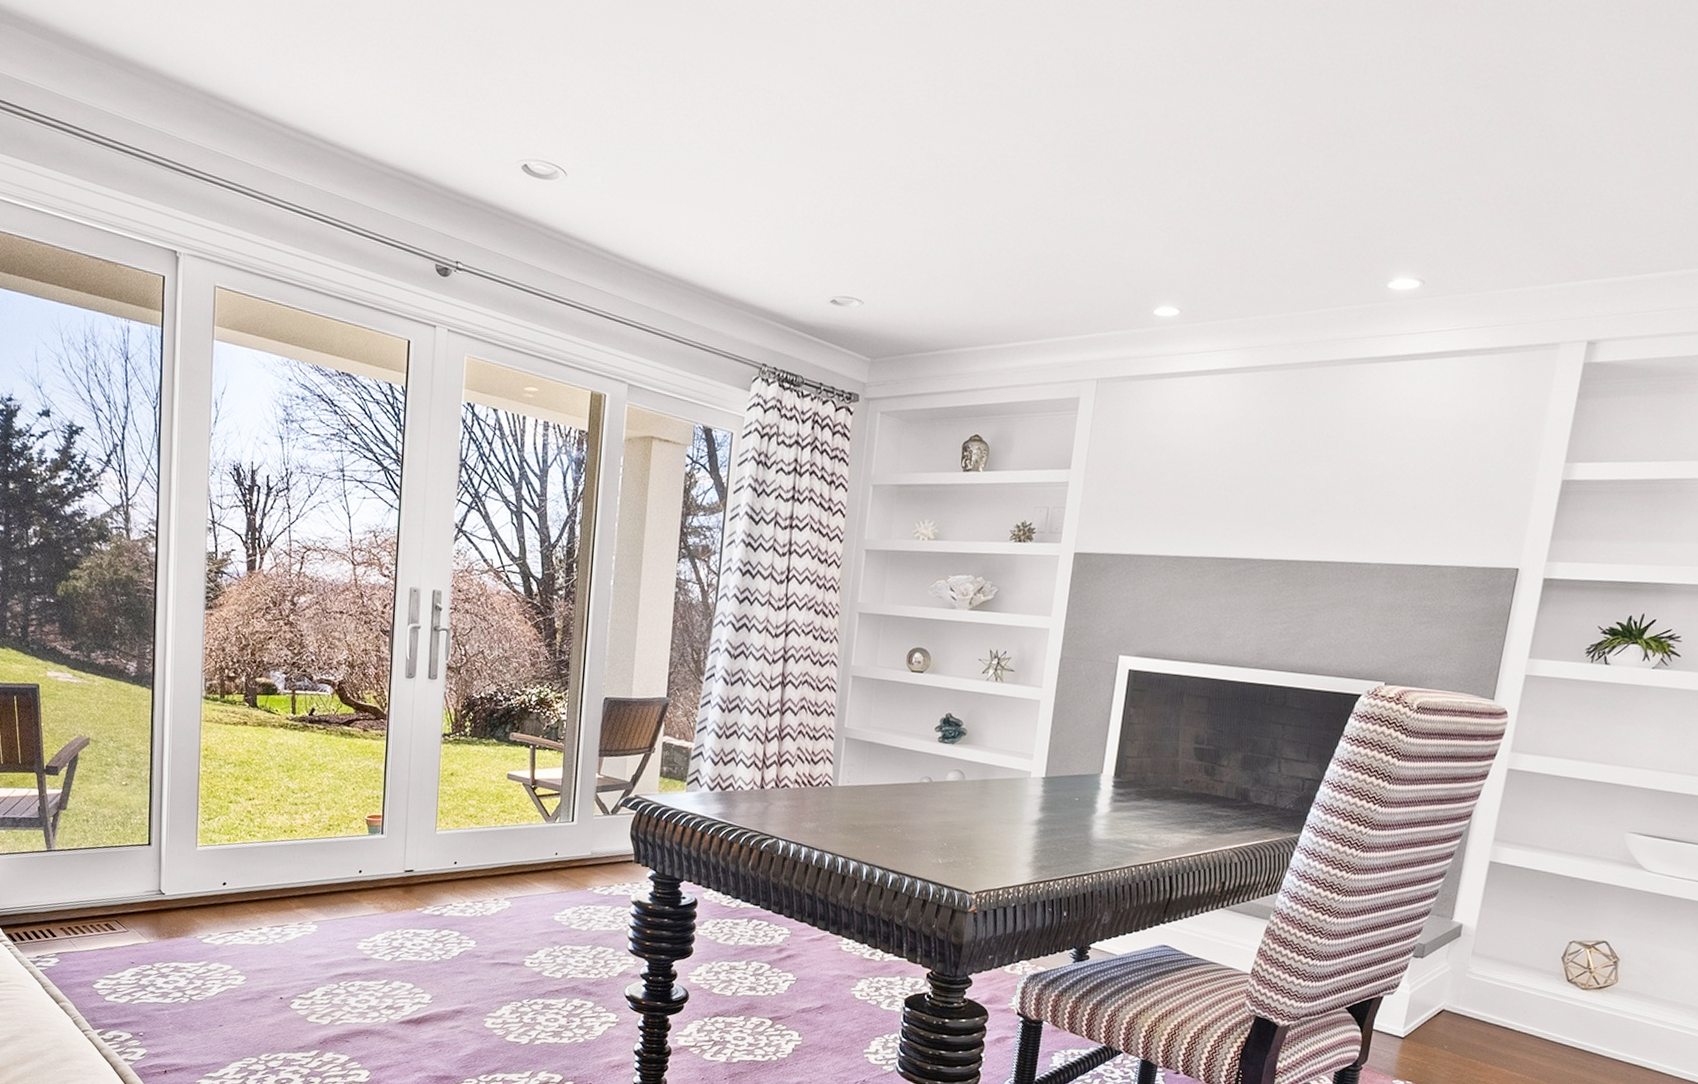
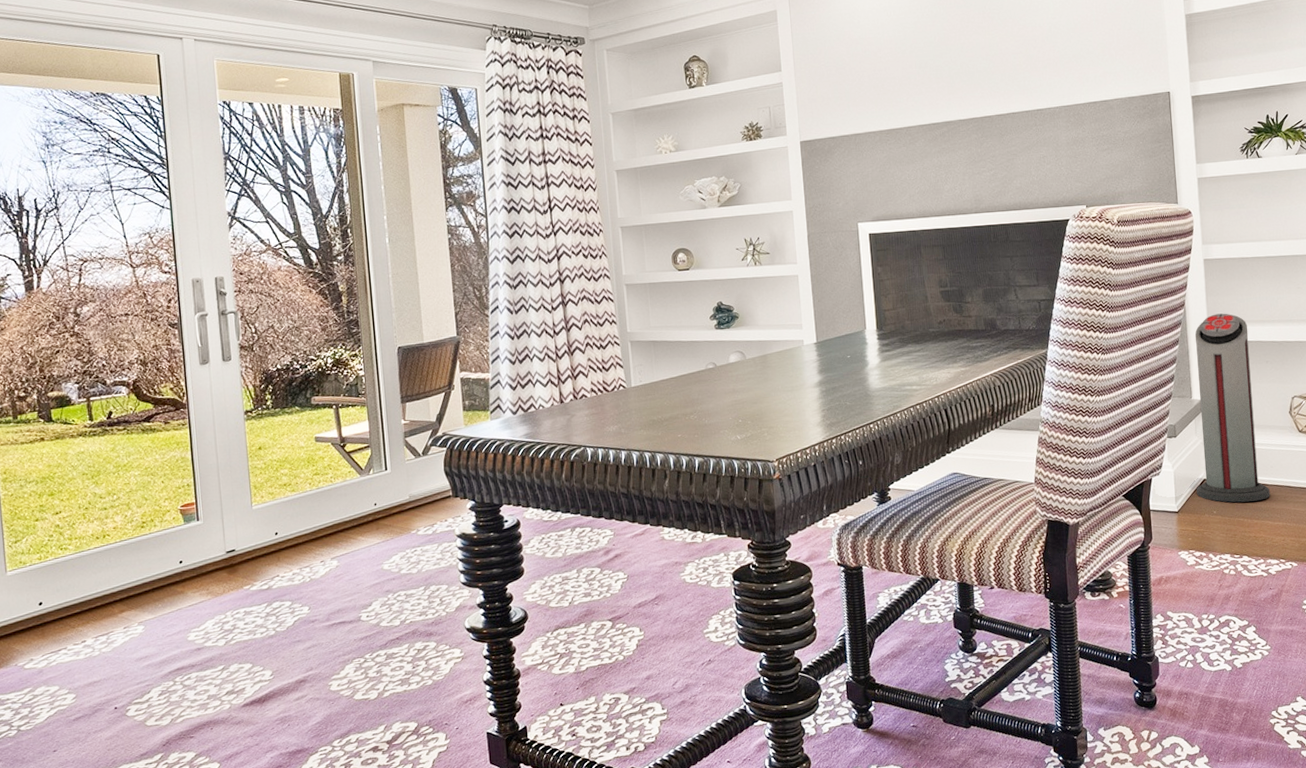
air purifier: none [1430,832,1540,1046] -> present [1194,313,1270,503]

